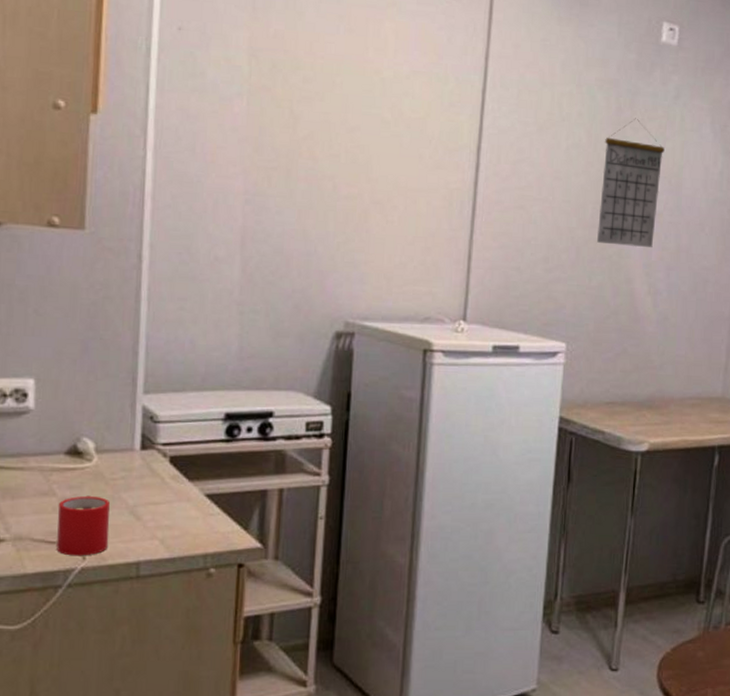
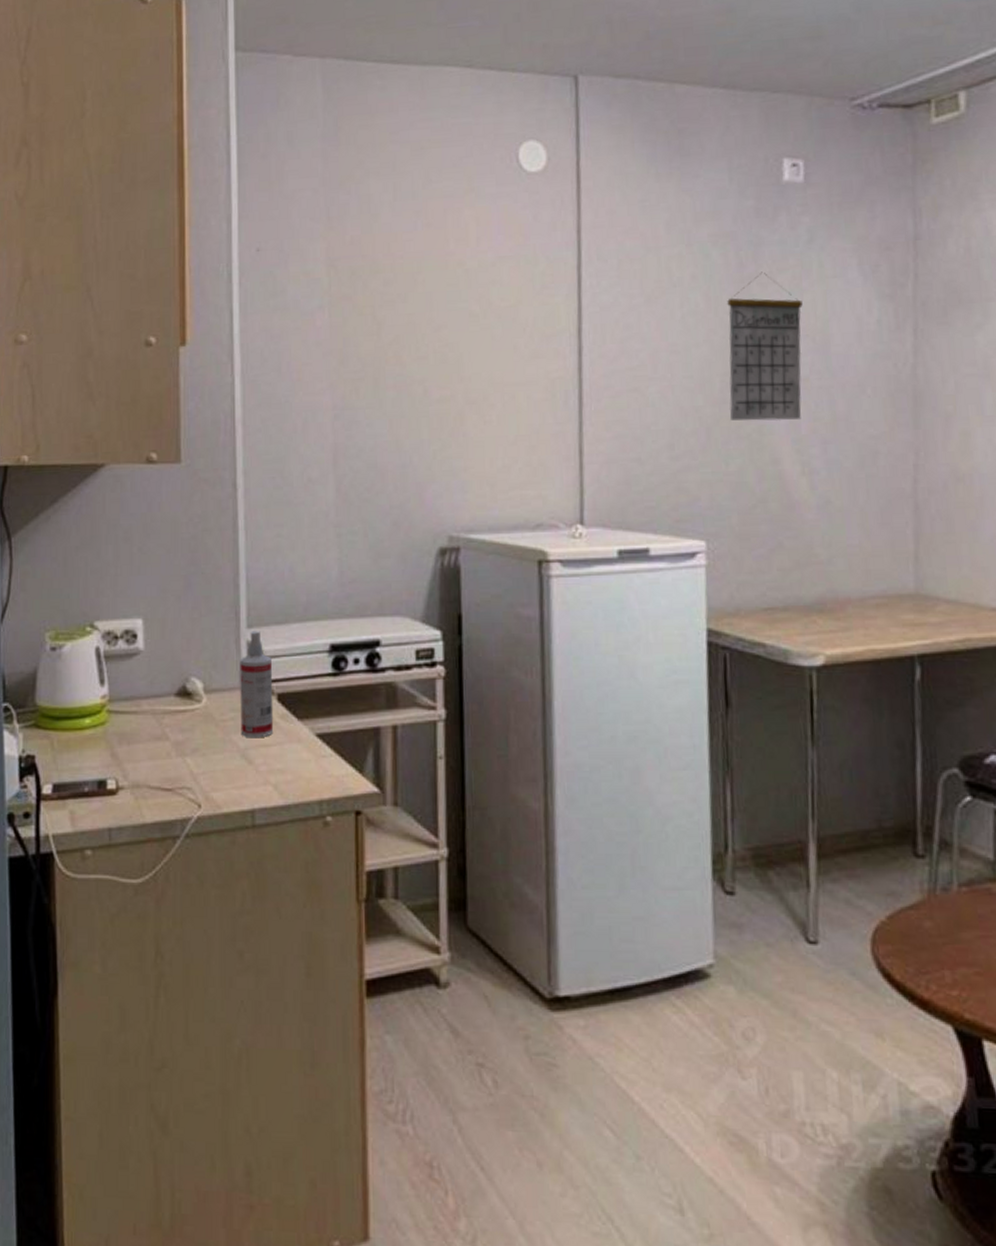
mug: present [56,495,111,556] -> none [171,739,223,804]
spray bottle: none [130,397,167,497] -> present [240,631,274,738]

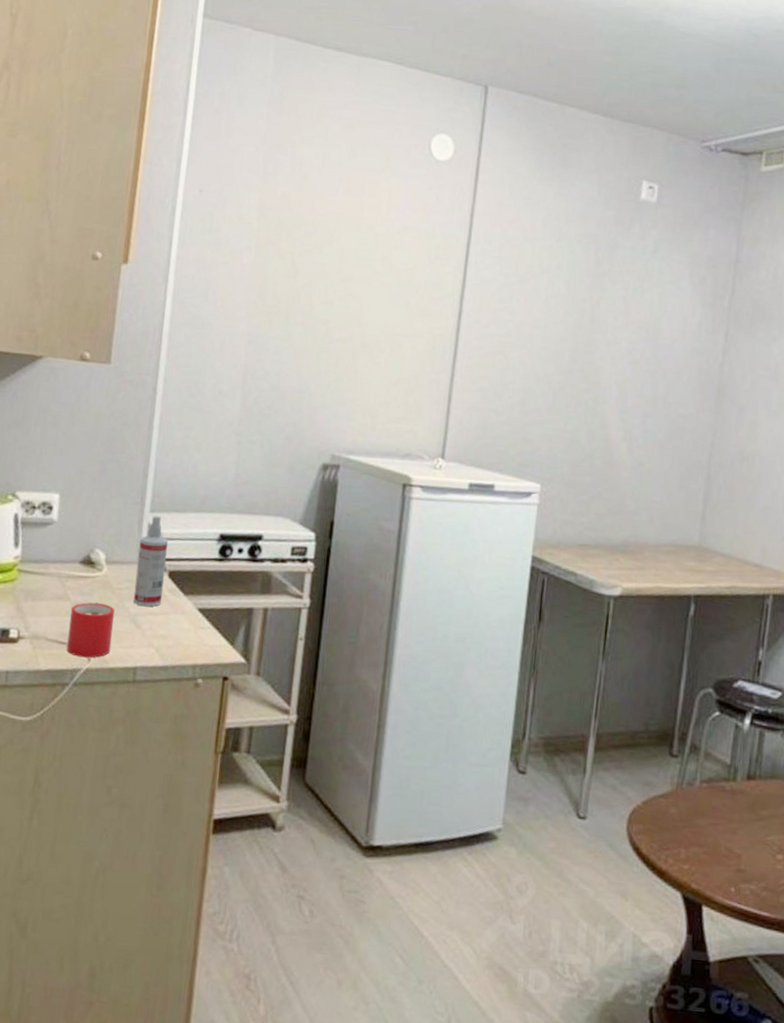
mug: none [171,739,223,804] -> present [66,602,115,658]
calendar: present [727,272,803,421] -> none [574,270,642,394]

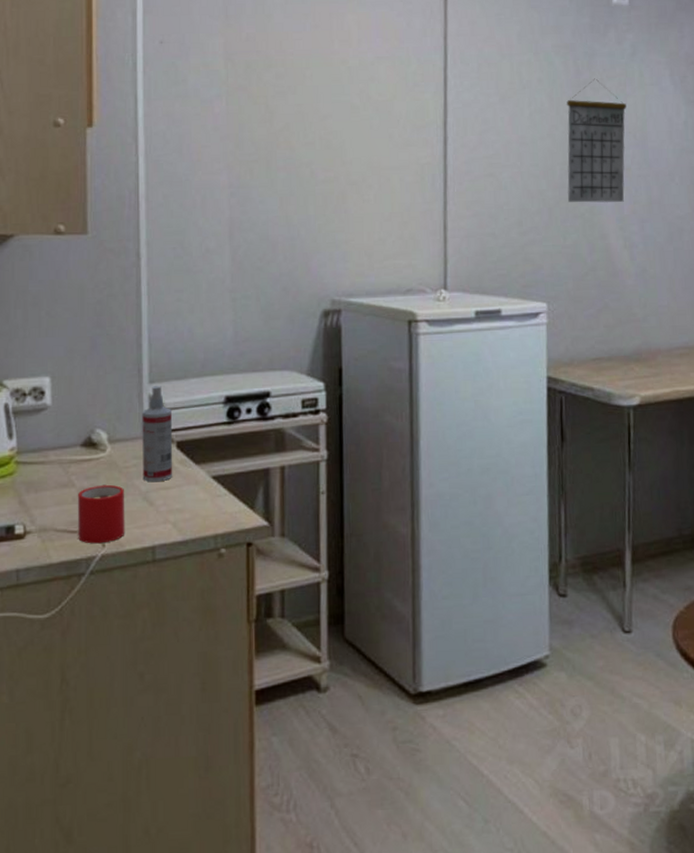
calendar: none [574,270,642,394] -> present [567,78,627,203]

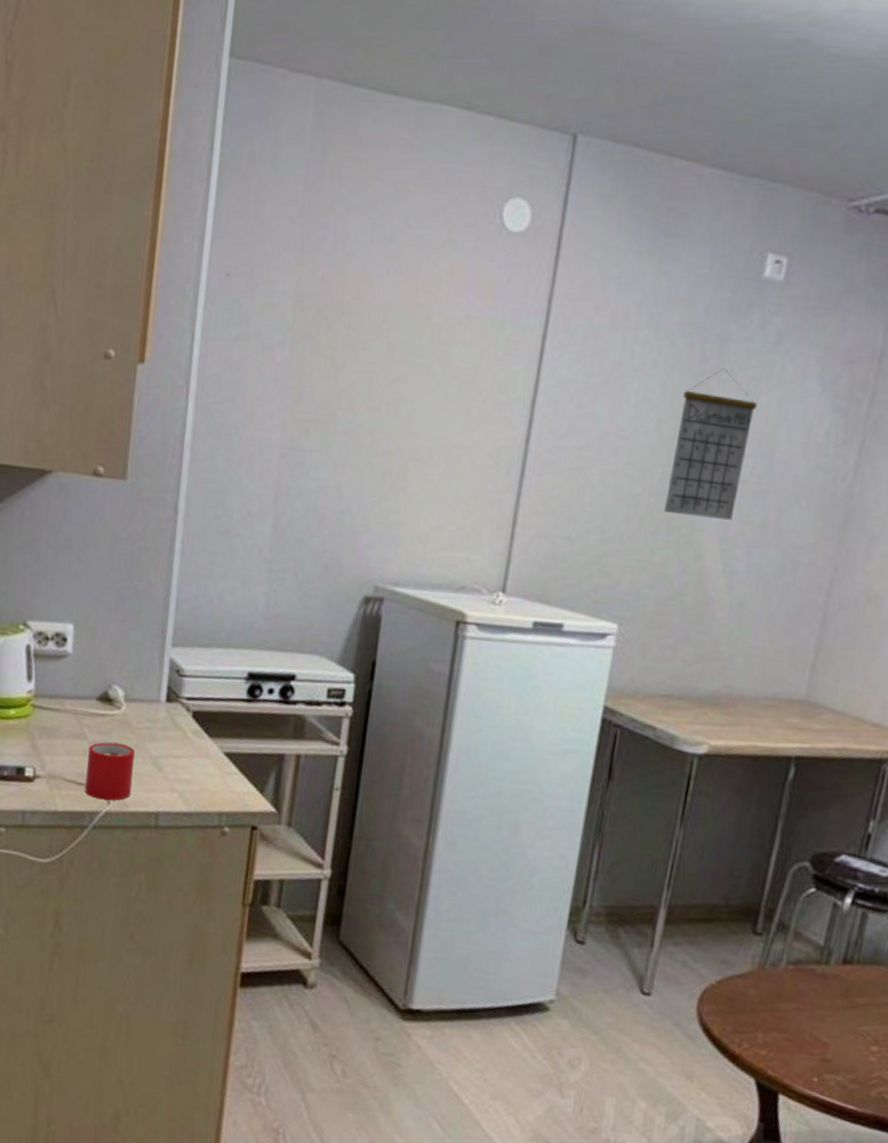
spray bottle: present [142,386,173,482] -> none [154,650,192,749]

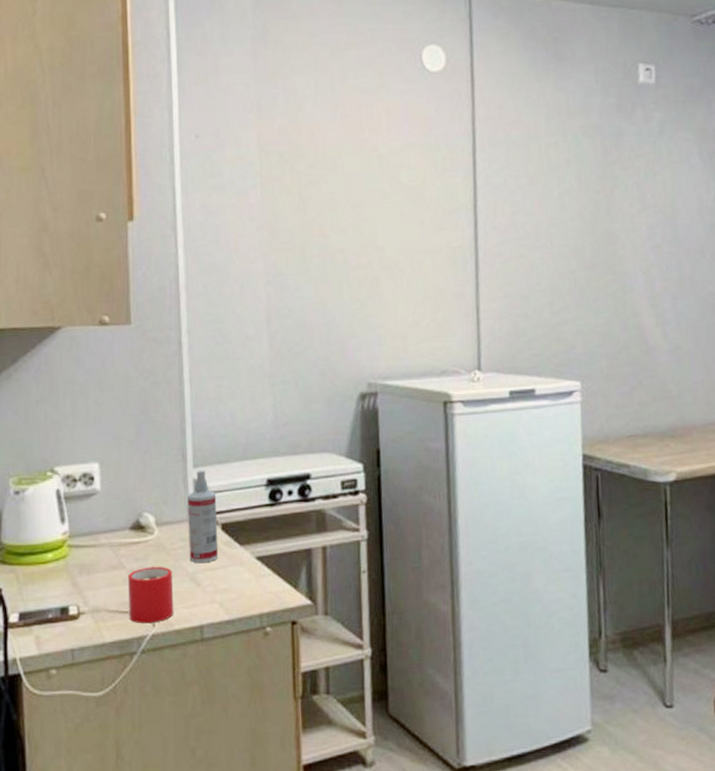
spray bottle: none [154,650,192,749] -> present [187,470,219,564]
calendar: present [664,368,757,520] -> none [595,157,656,281]

